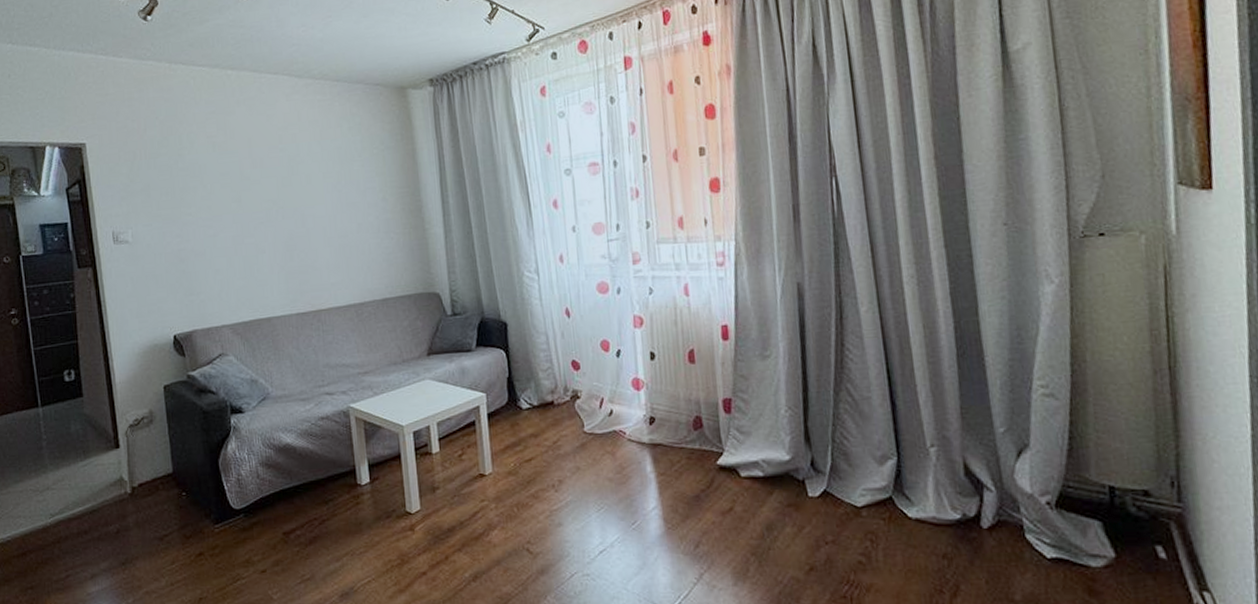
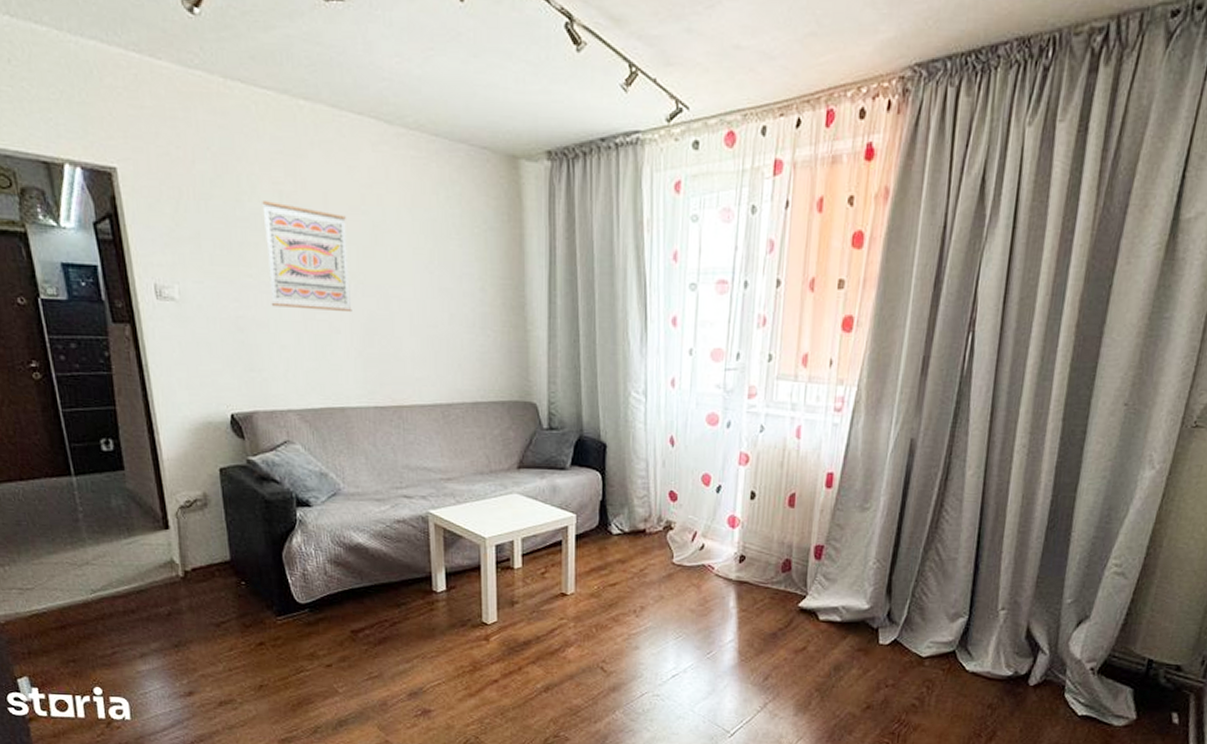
wall art: none [199,151,275,238] -> present [262,201,352,313]

